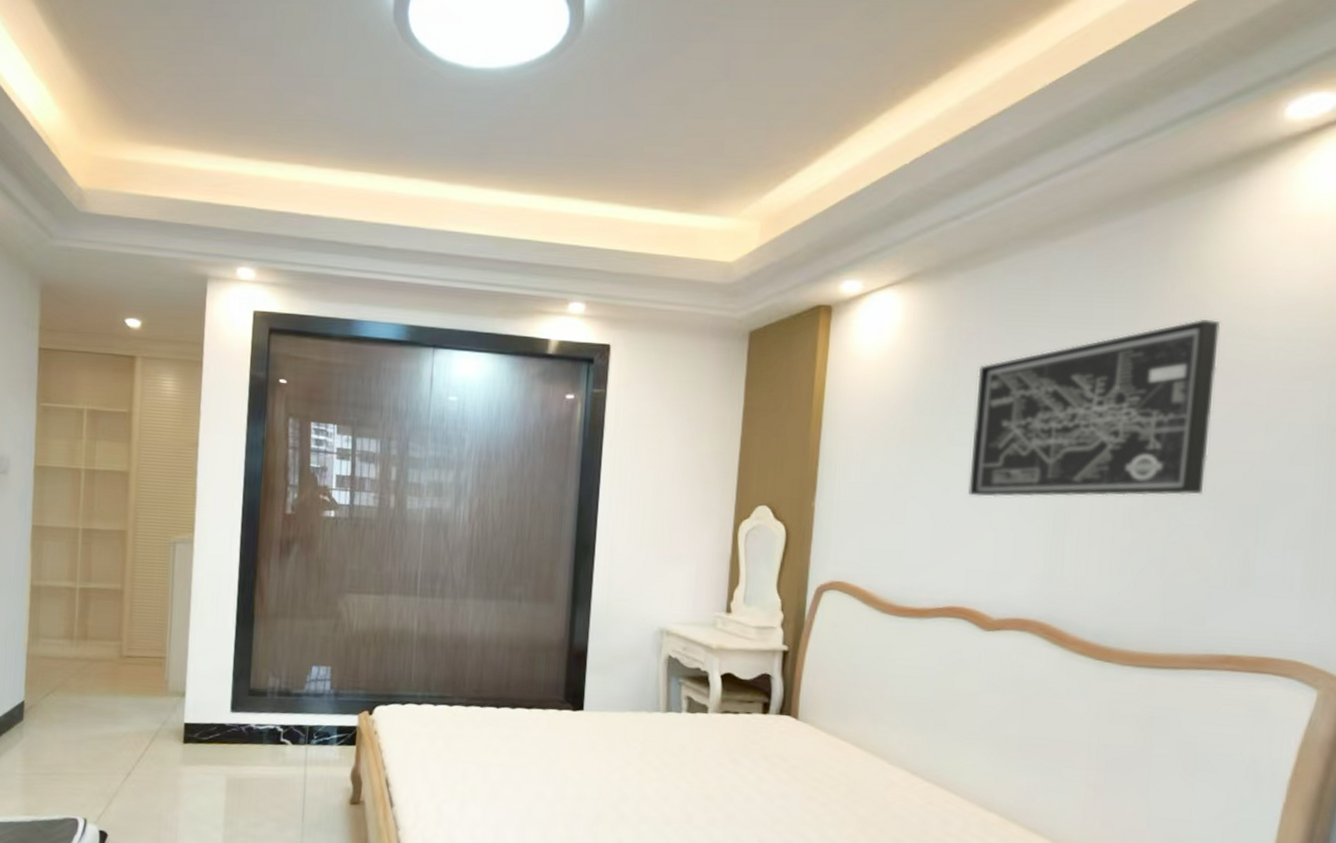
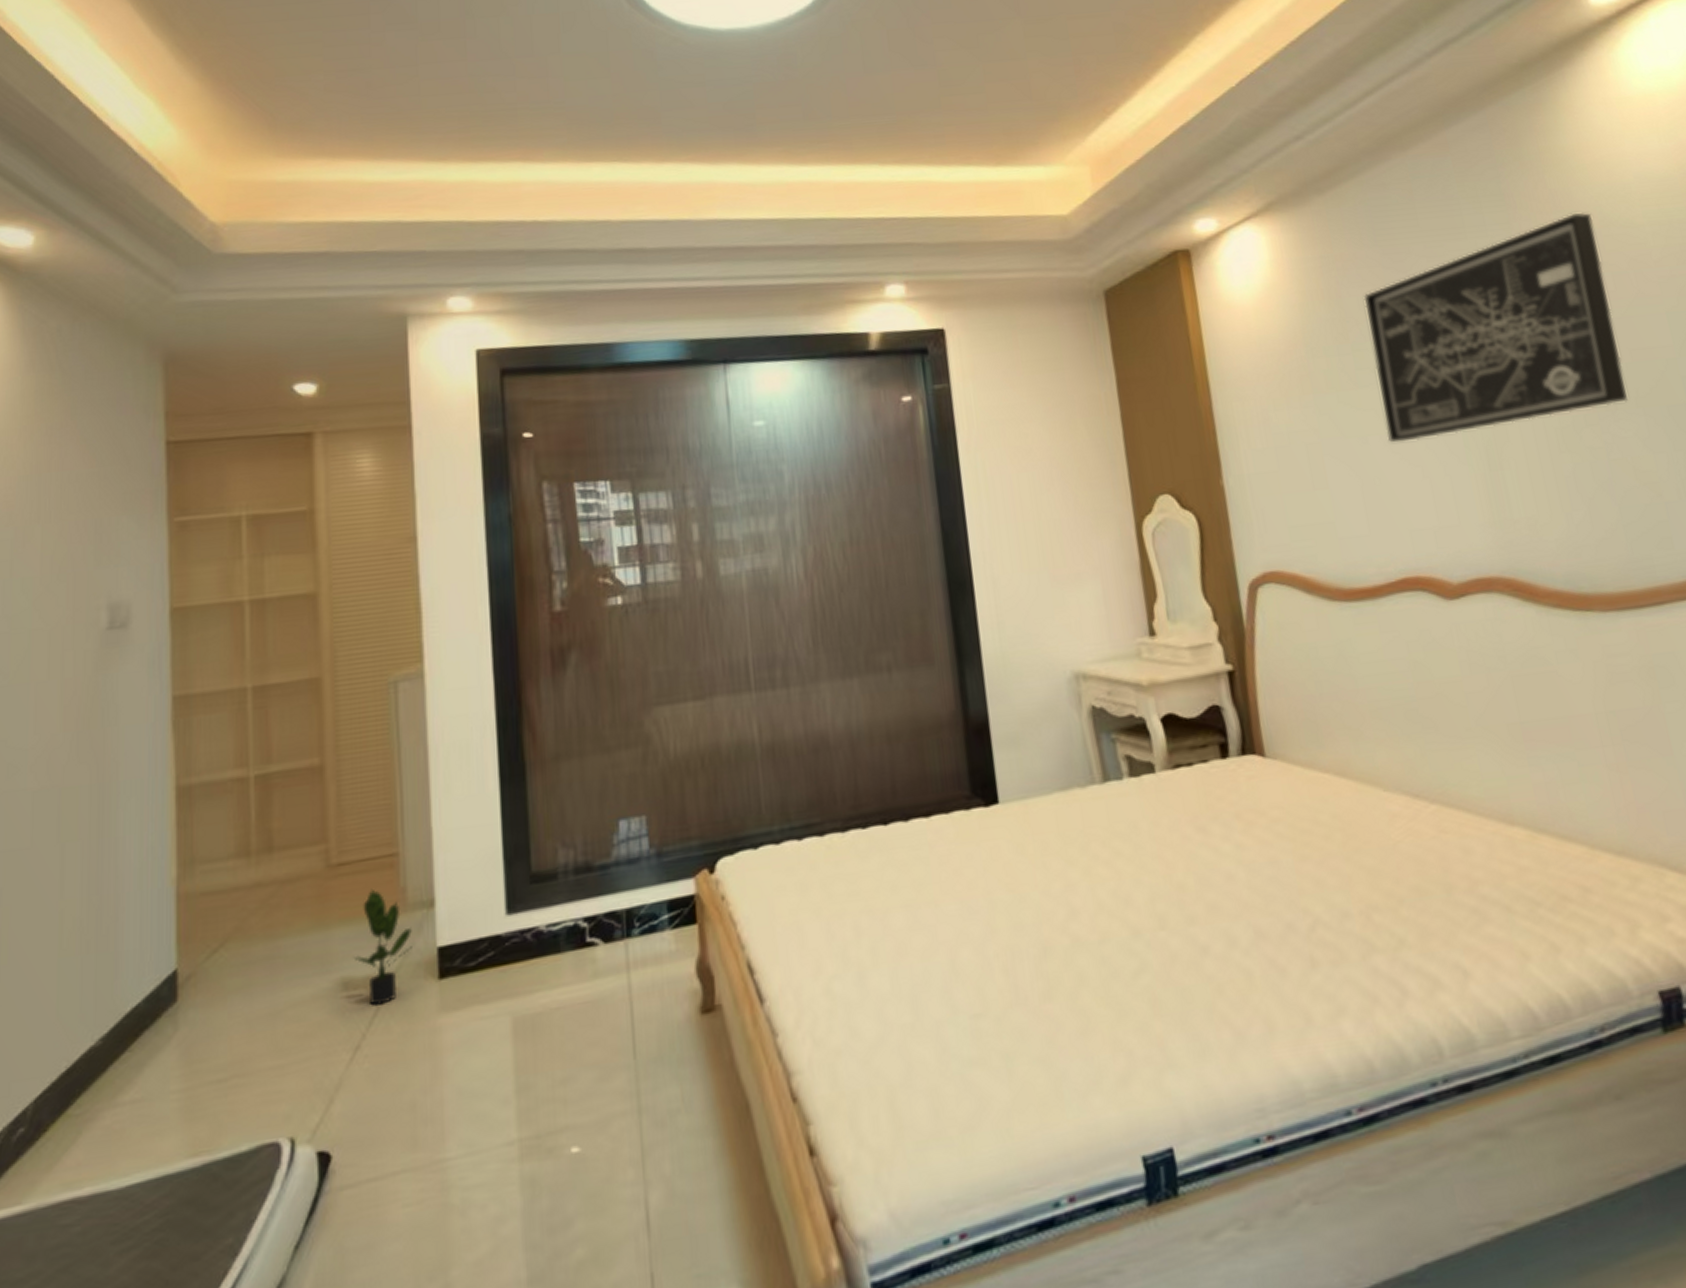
potted plant: none [131,676,169,751] -> present [353,888,412,1006]

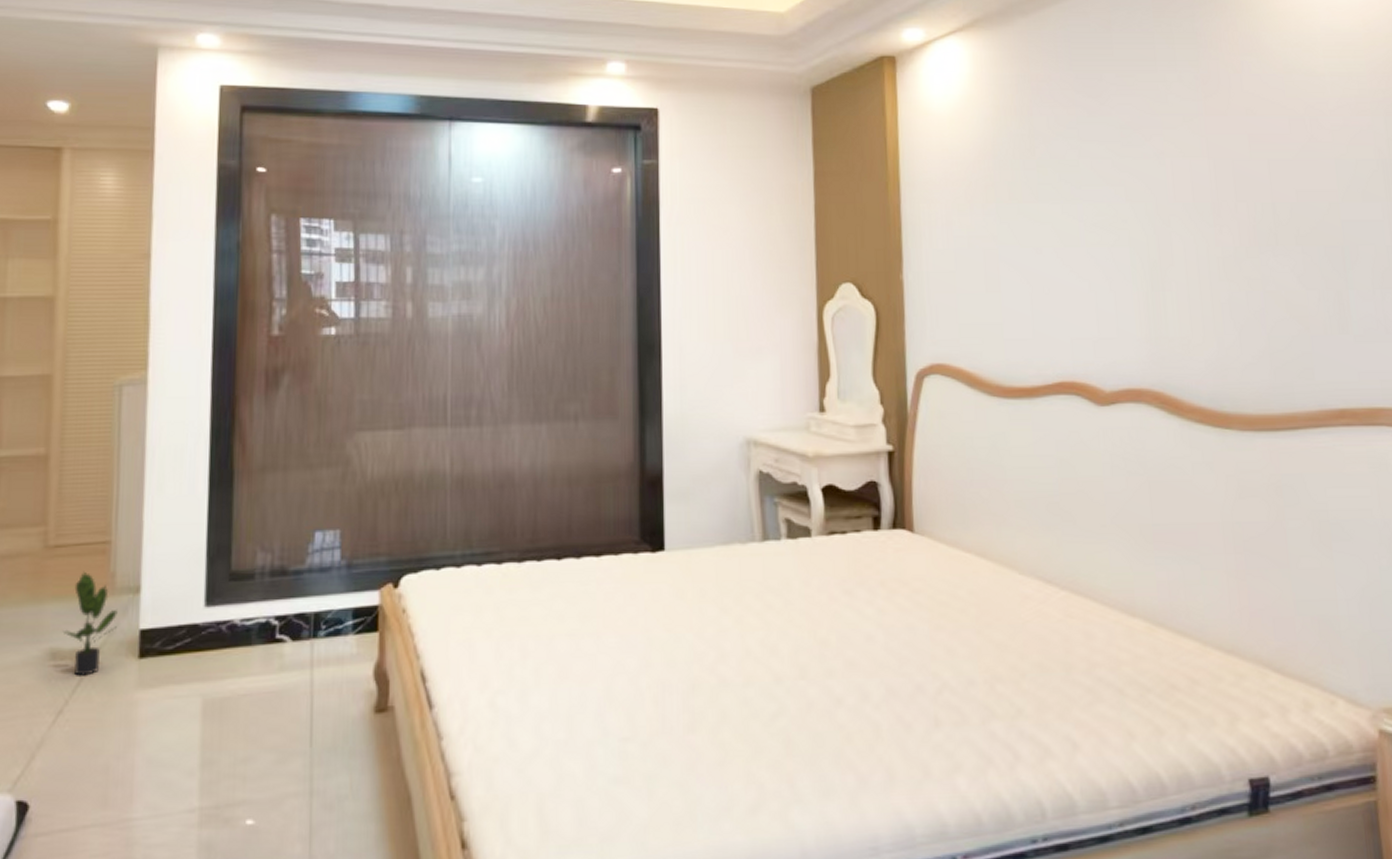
wall art: present [1363,213,1628,443] -> none [1053,57,1288,256]

